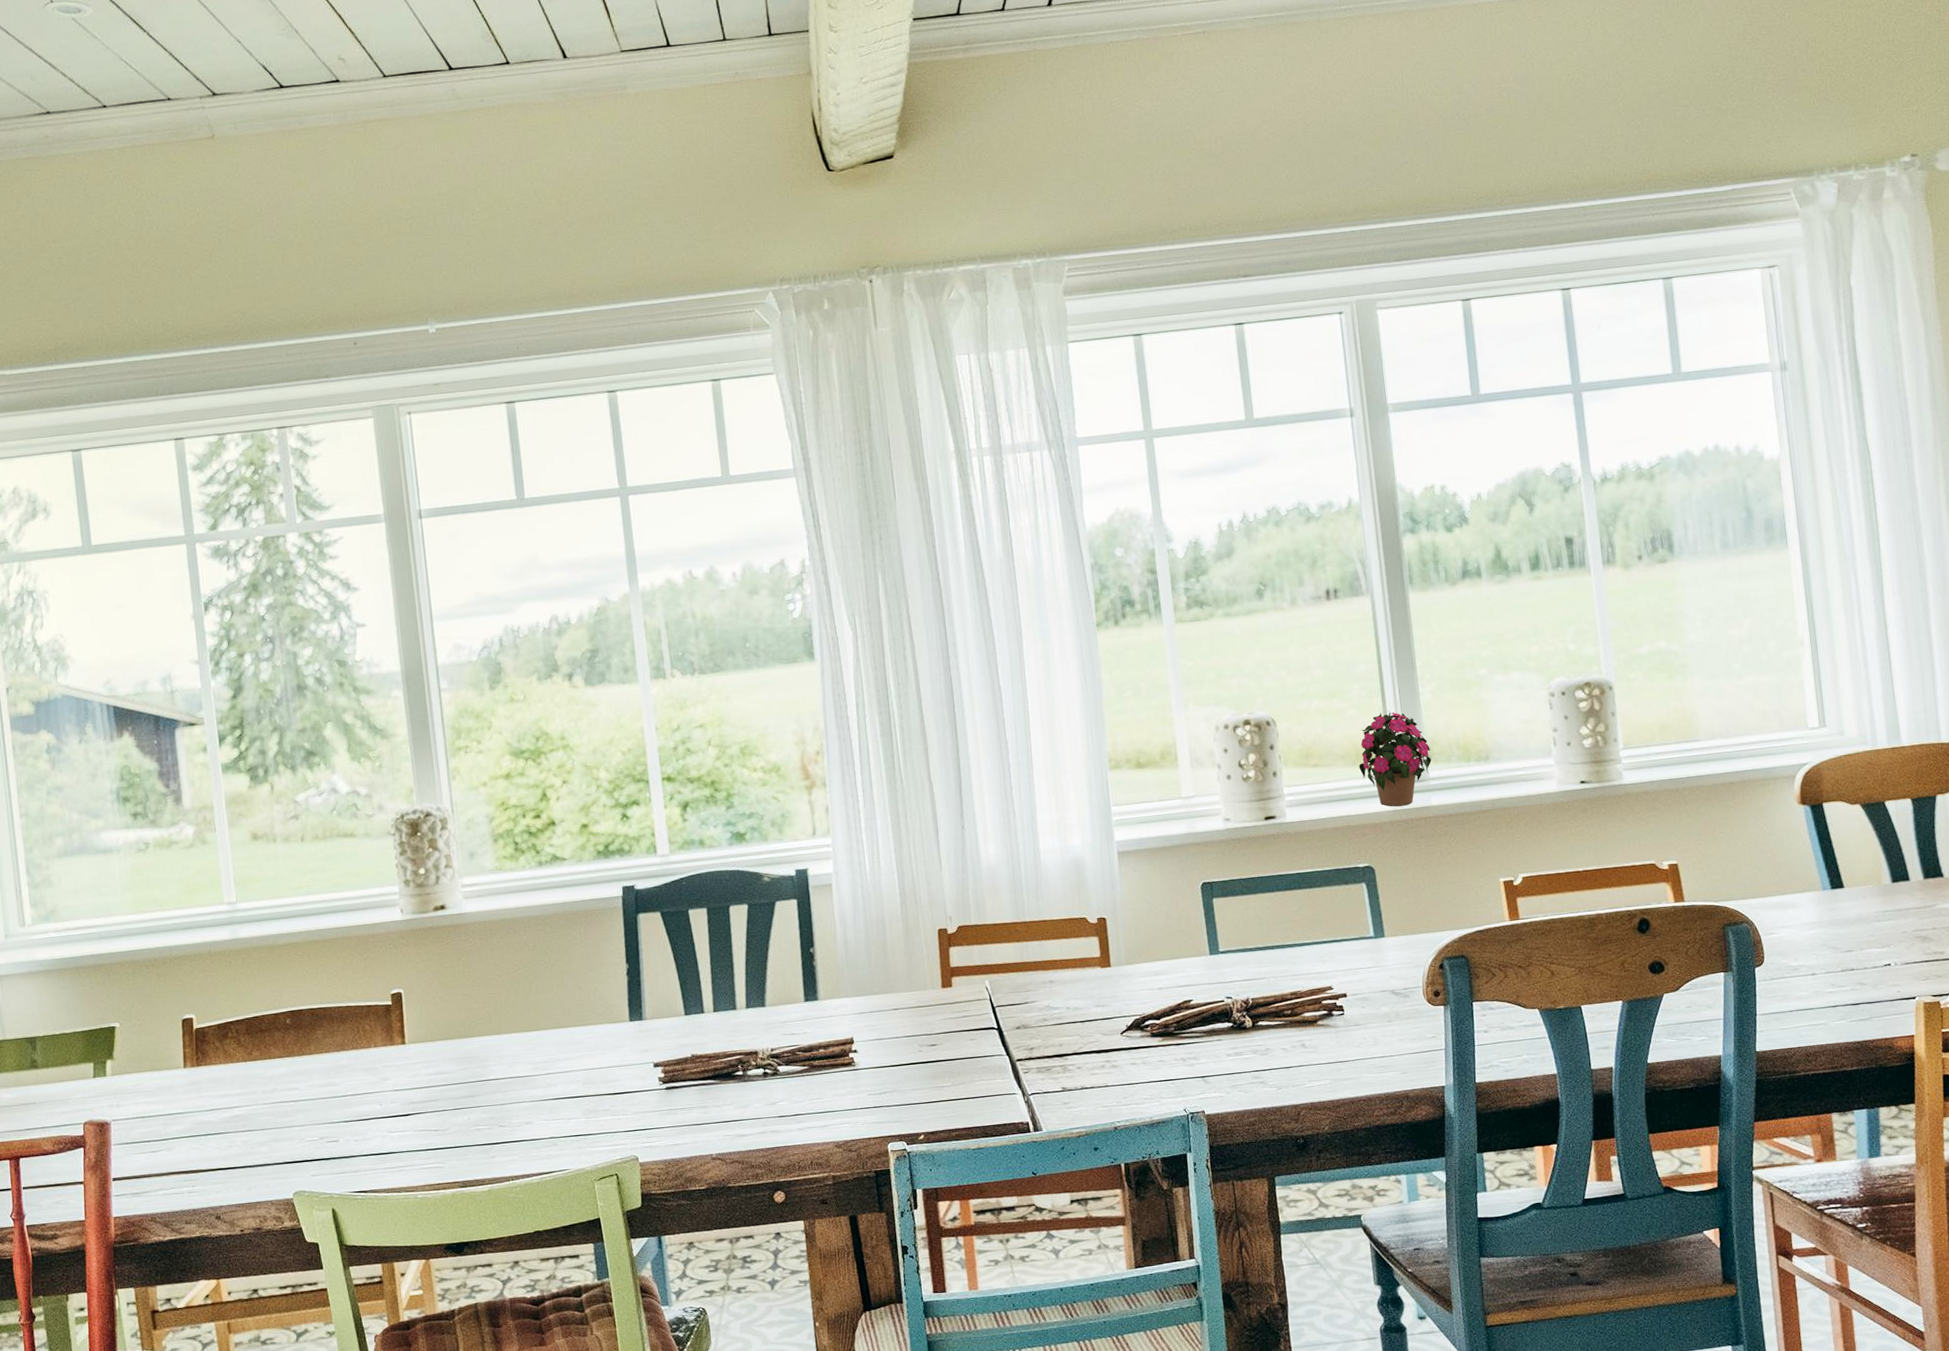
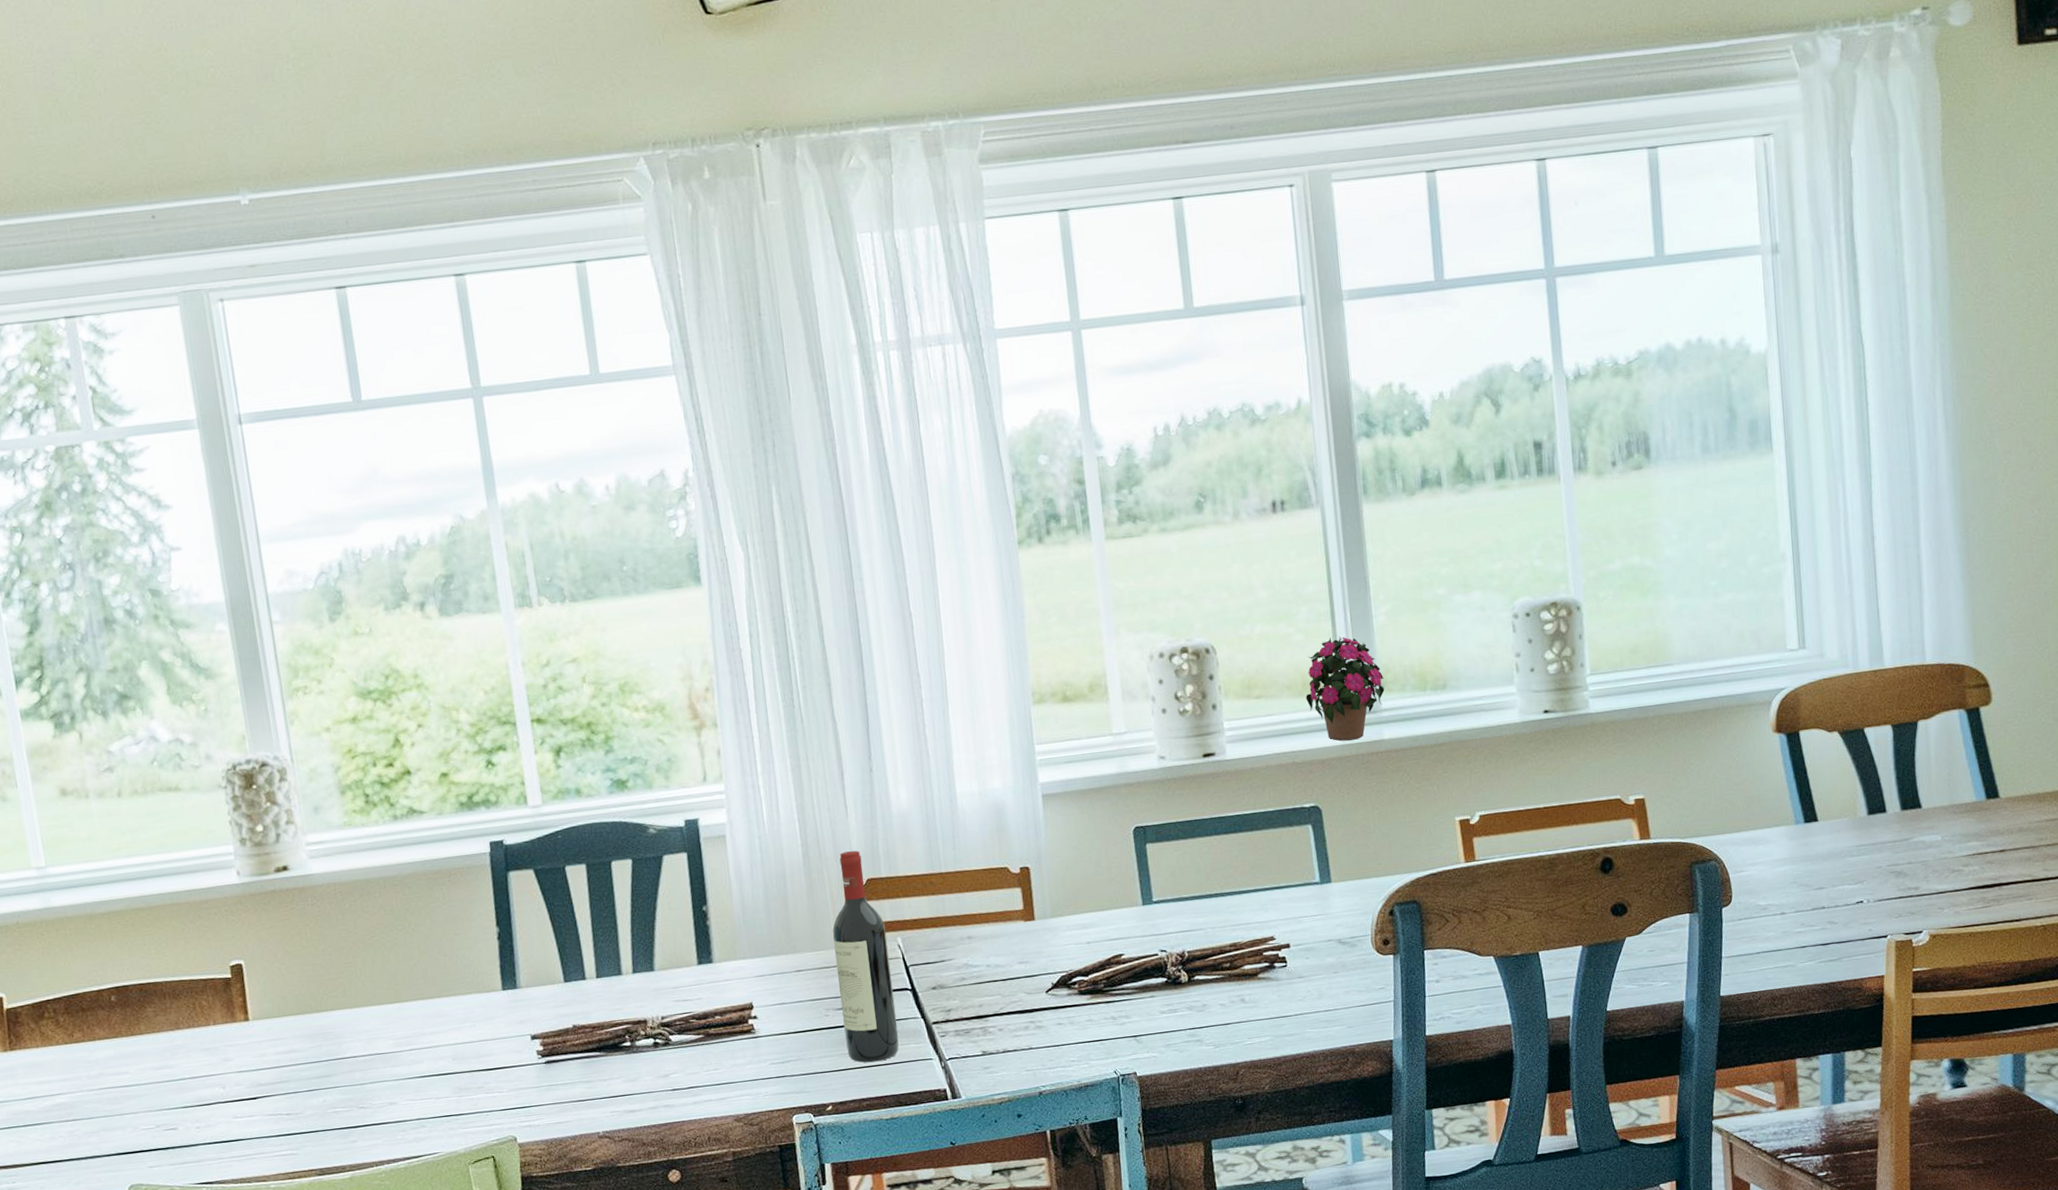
wine bottle: none [926,900,986,1096] -> present [832,850,899,1063]

